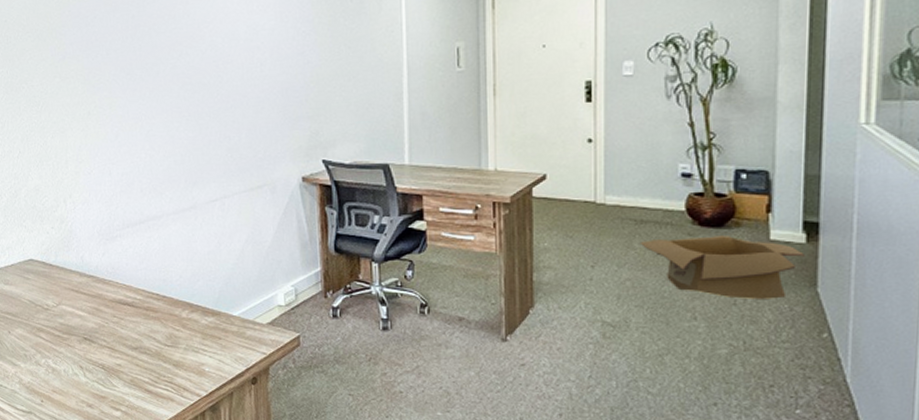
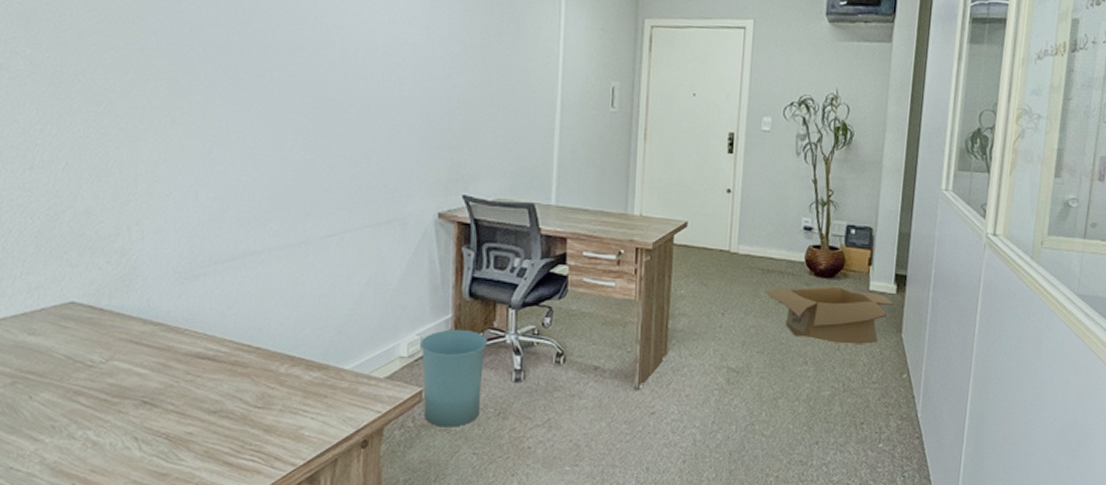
waste bin: none [295,281,354,370] -> present [420,329,487,427]

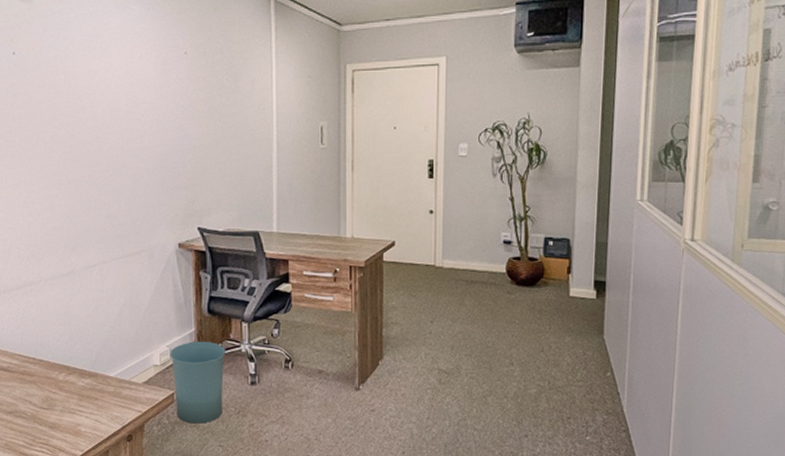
cardboard box: present [765,285,894,344] -> none [470,292,595,346]

